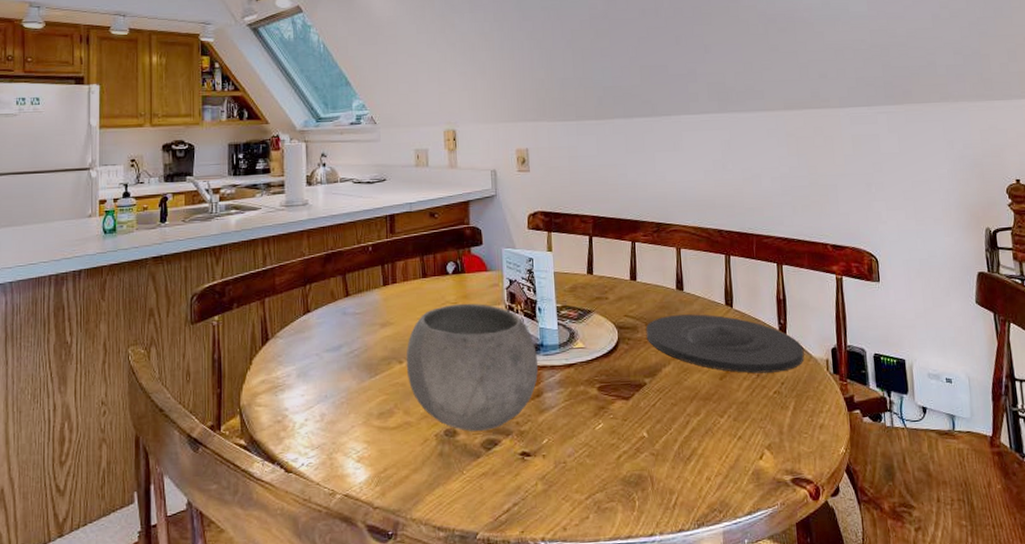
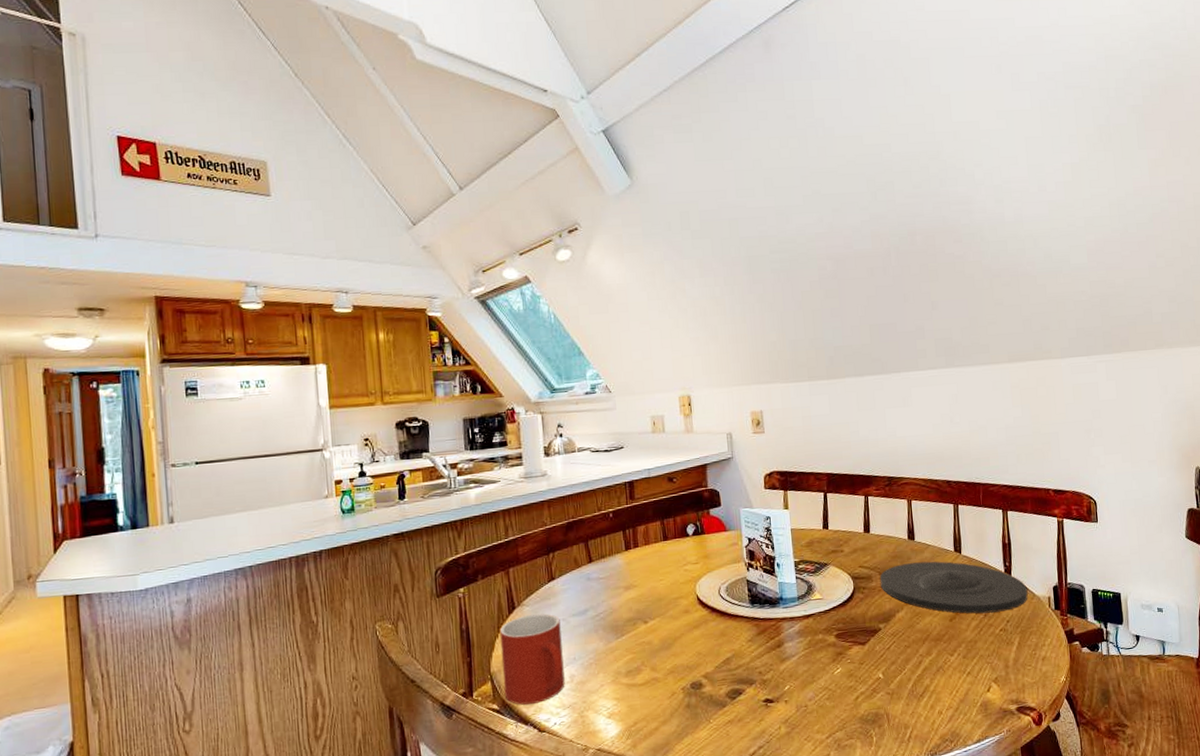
mug: none [251,346,315,442] -> present [499,613,565,705]
bowl: present [406,303,539,431] -> none [650,562,779,683]

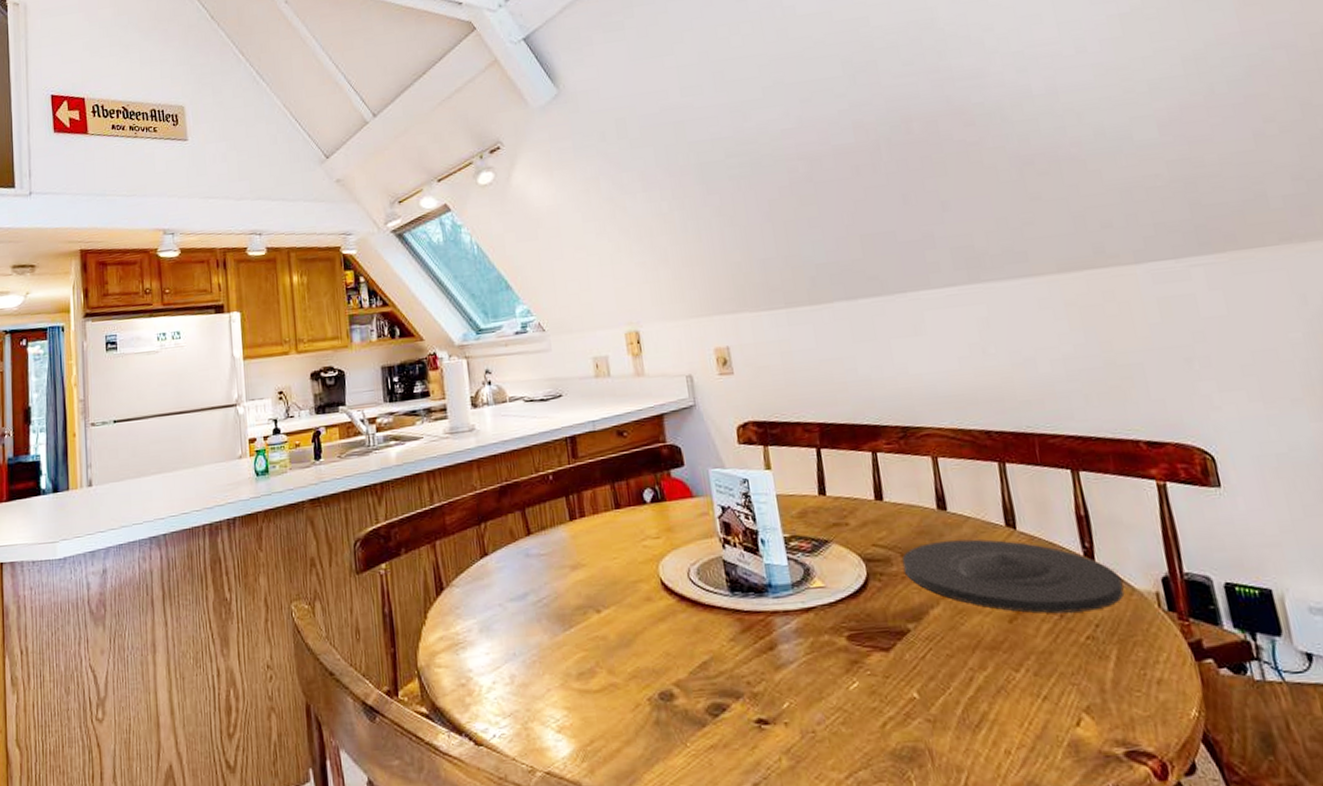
mug: present [499,613,565,705] -> none [426,596,504,710]

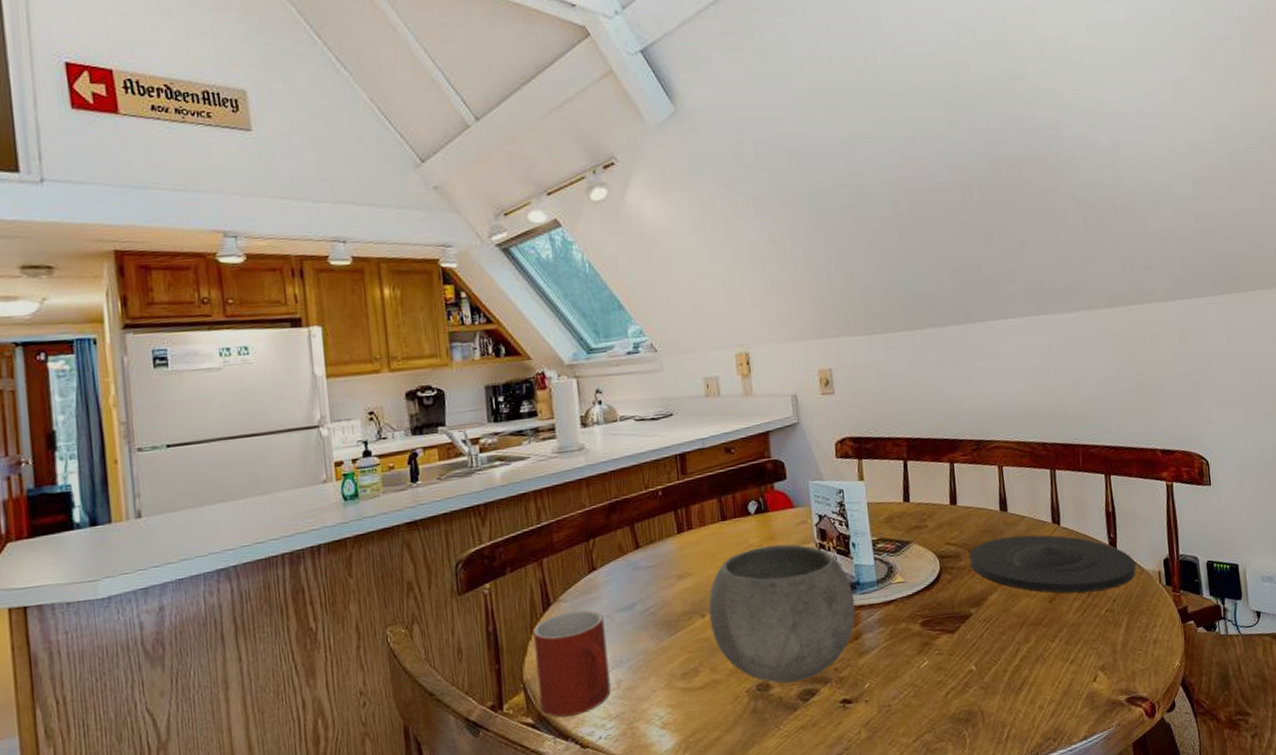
mug: none [426,596,504,710] -> present [532,609,611,718]
bowl: none [604,537,769,694] -> present [708,544,856,684]

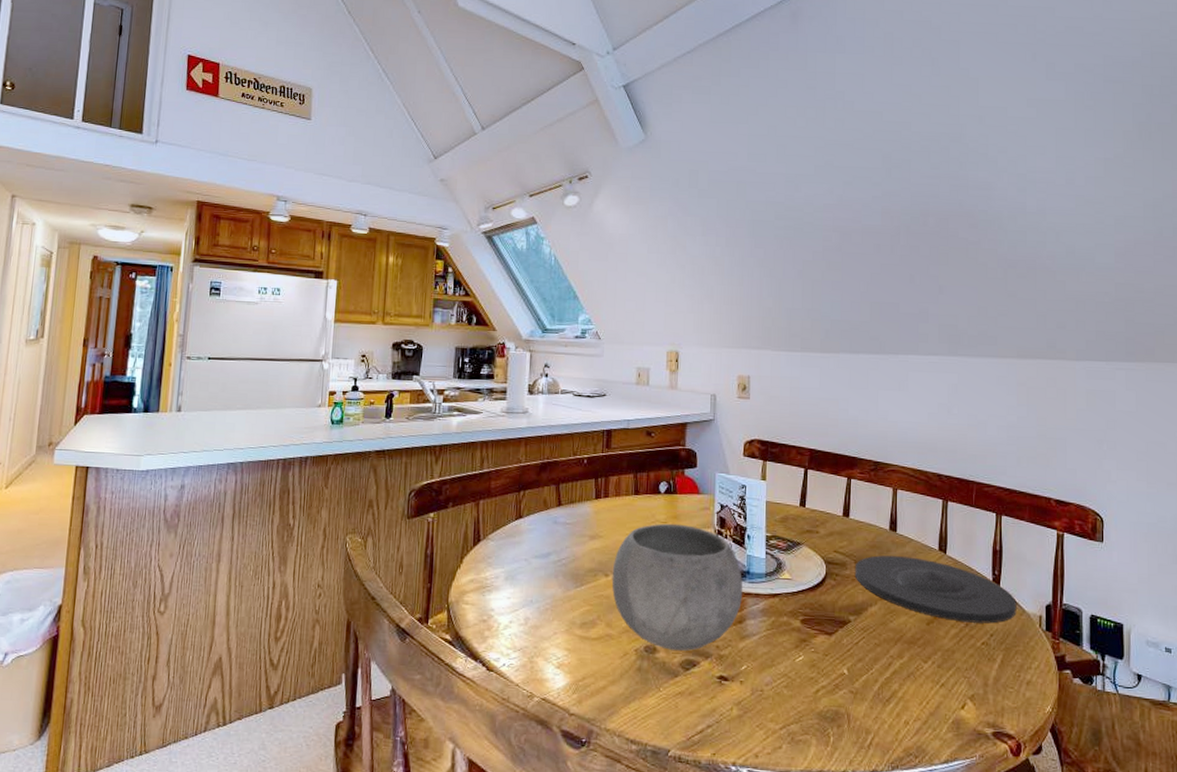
mug: present [532,609,611,718] -> none [458,549,522,641]

